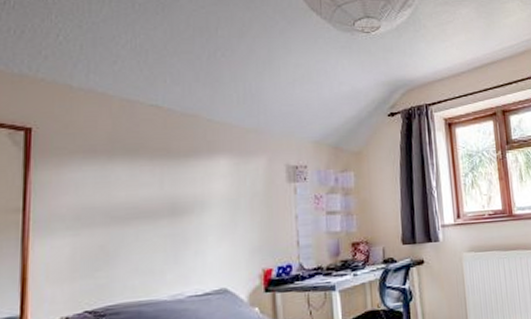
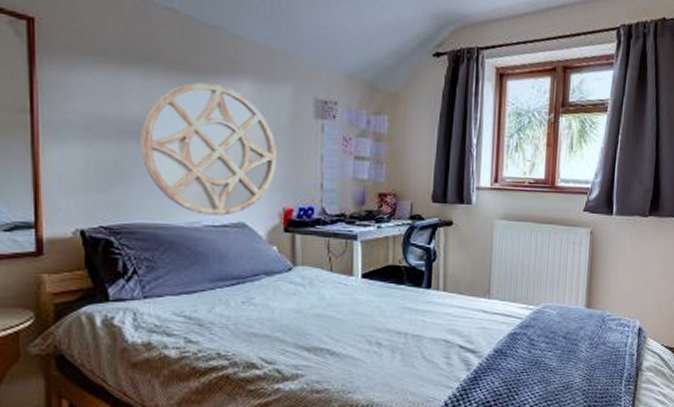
mirror: none [126,163,254,286] -> present [141,82,277,216]

